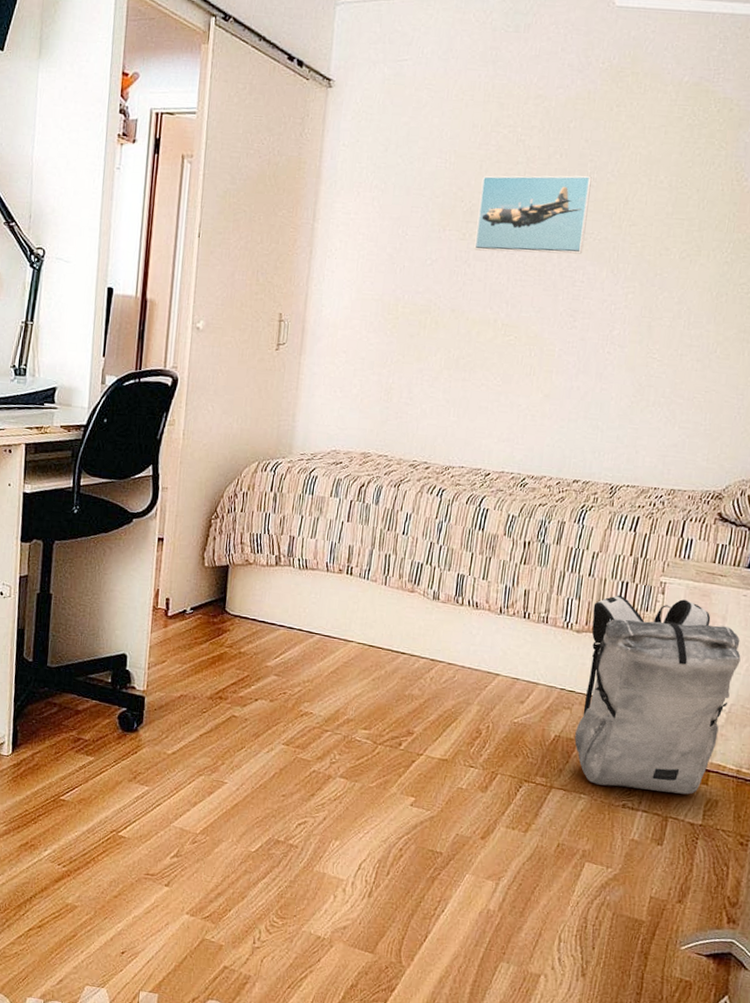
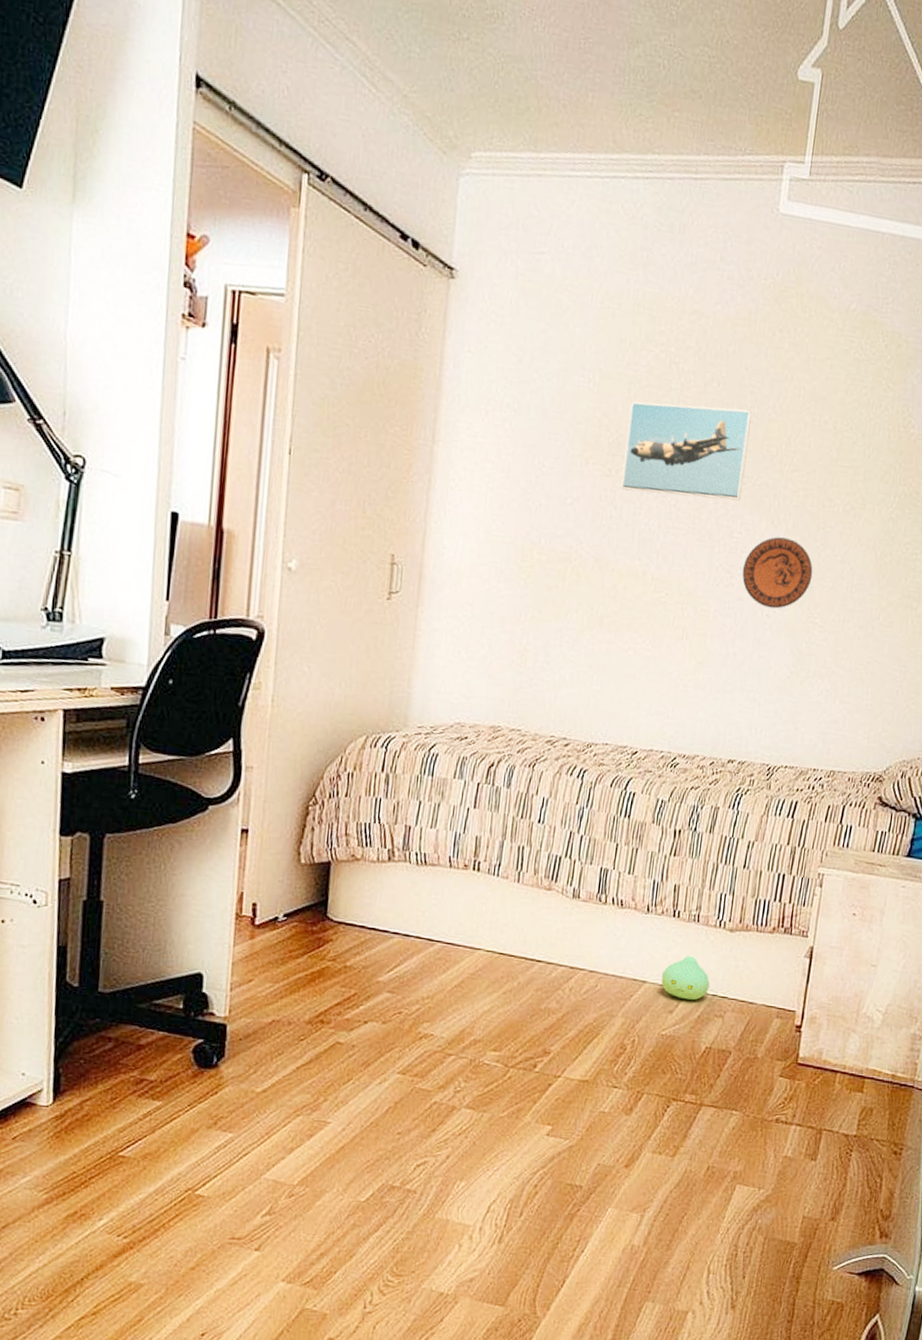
plush toy: none [513,652,558,693] -> present [661,955,710,1000]
backpack: present [574,595,741,795] -> none [726,888,898,1104]
decorative plate: none [584,284,652,347] -> present [742,537,813,609]

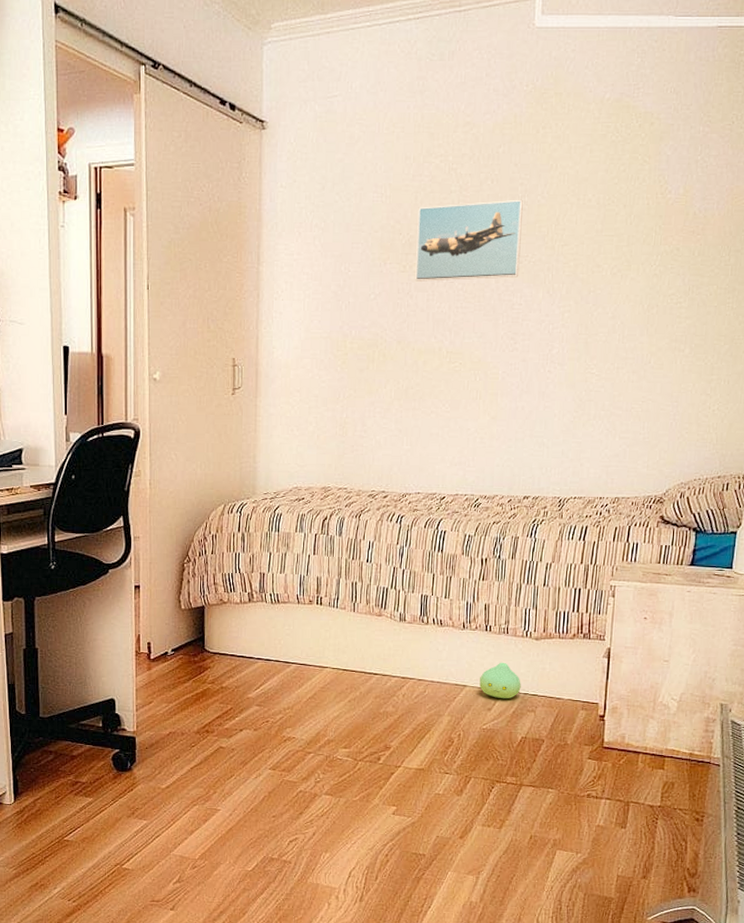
decorative plate: present [742,537,813,609] -> none [524,304,587,365]

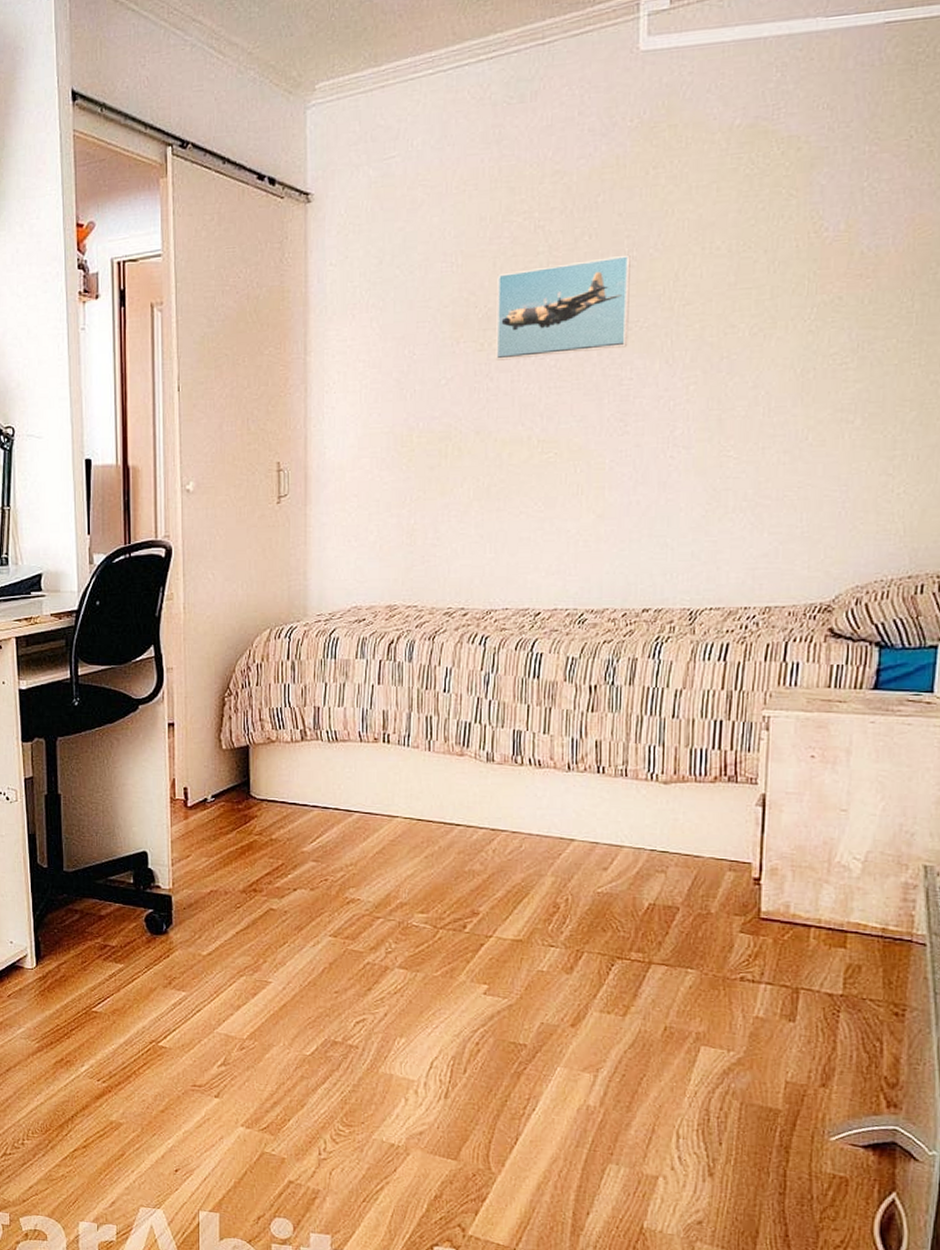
plush toy: present [479,662,521,699] -> none [591,811,646,857]

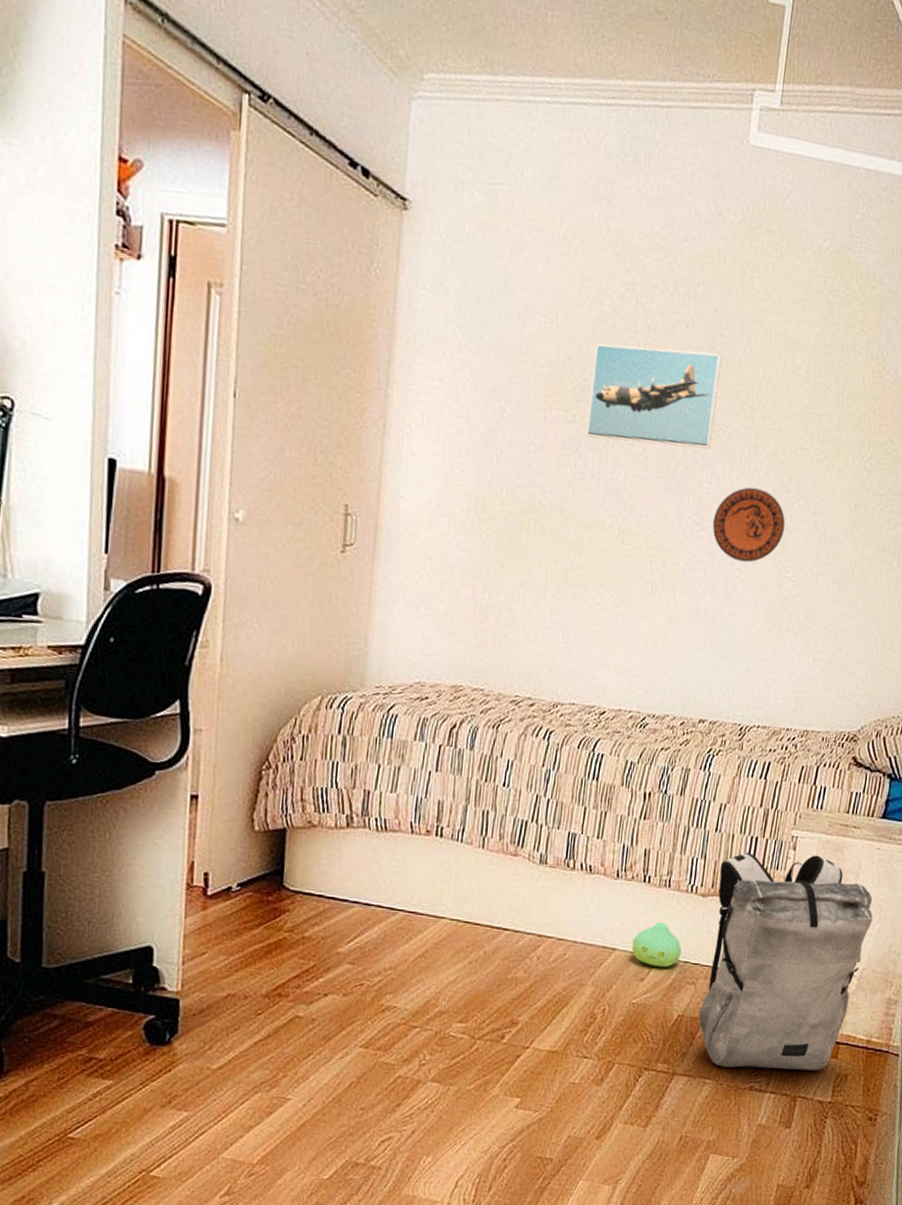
plush toy: none [591,811,646,857] -> present [632,922,682,968]
decorative plate: none [637,374,720,449] -> present [712,487,786,563]
backpack: none [673,734,874,961] -> present [699,852,873,1071]

